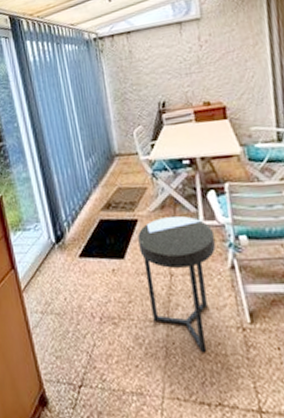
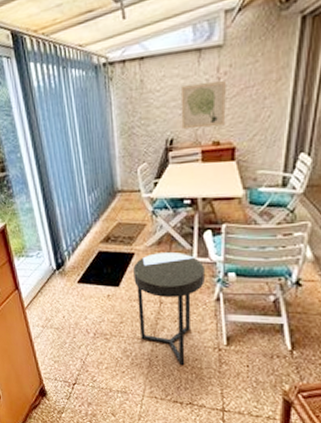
wall art: none [167,48,213,93] -> present [180,81,226,130]

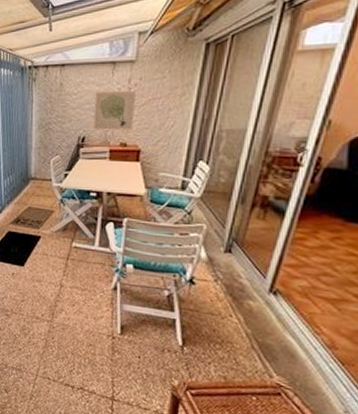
side table: present [133,253,206,366] -> none [38,238,106,350]

